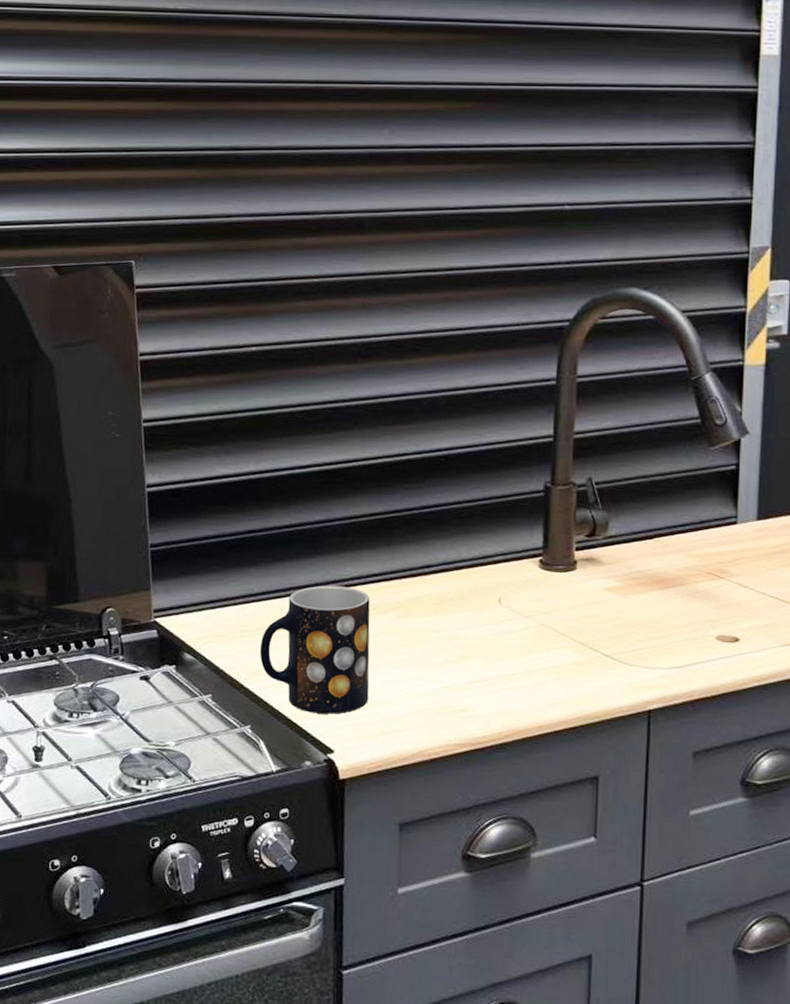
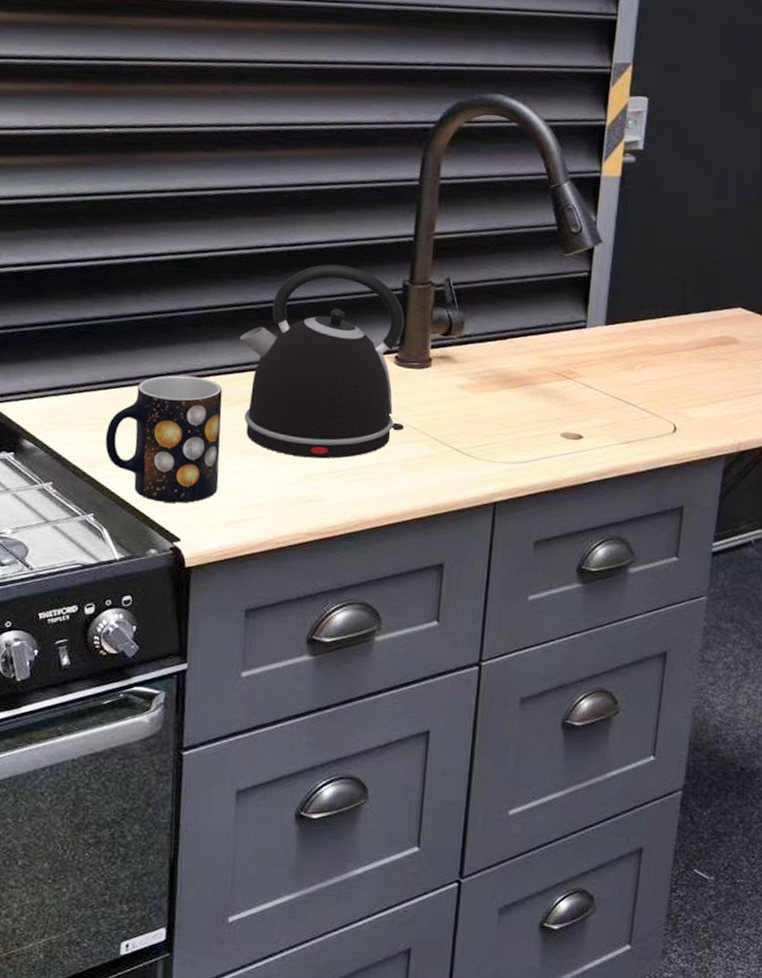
kettle: none [385,469,551,667] -> present [240,264,405,459]

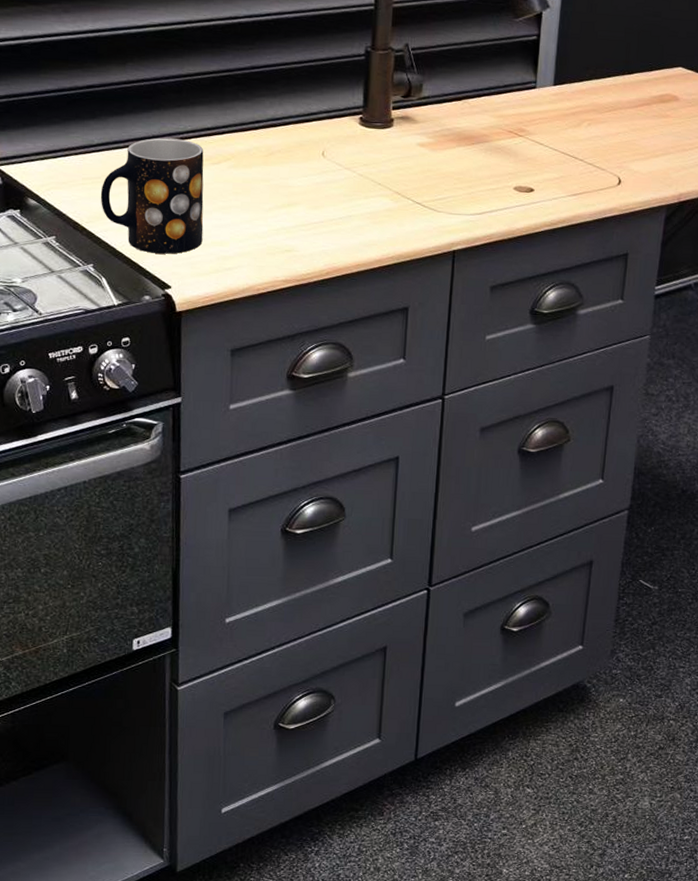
kettle: present [240,264,405,459] -> none [218,33,369,213]

